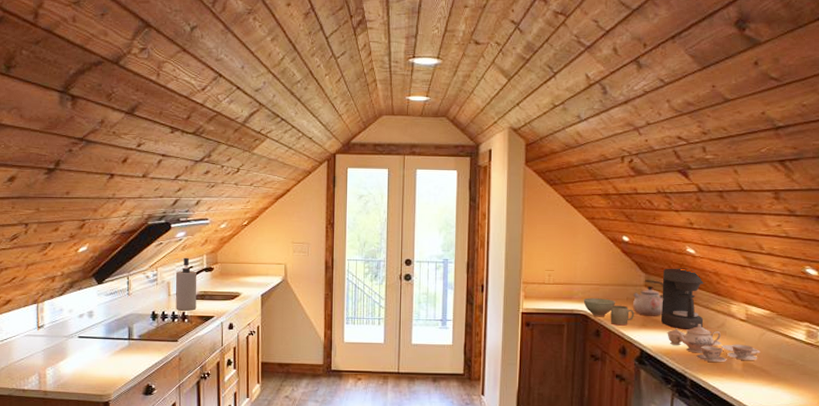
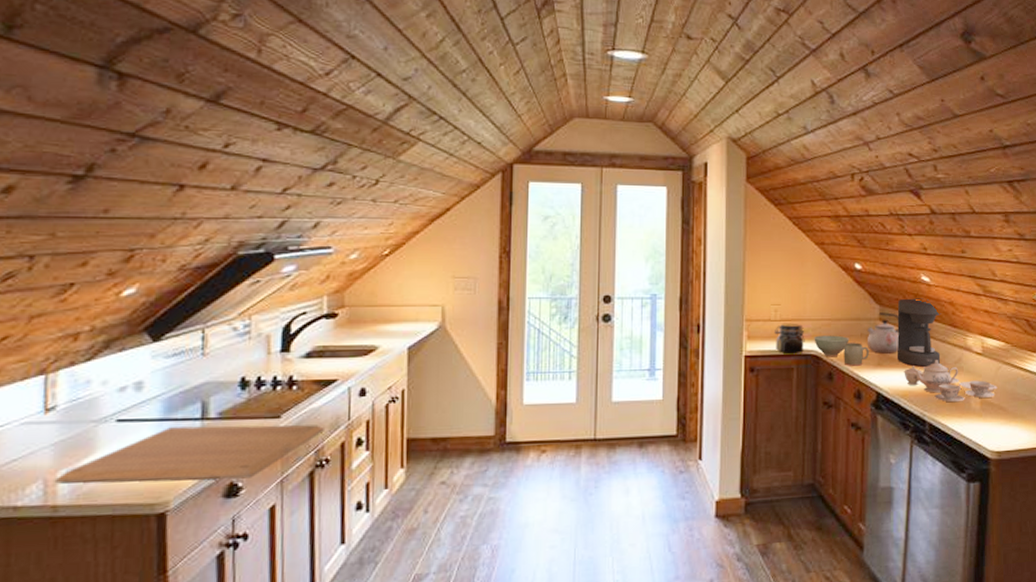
chopping board: none [45,344,206,383] -> present [56,424,324,484]
soap dispenser: present [173,257,197,311] -> none [276,300,313,374]
jar: none [548,286,575,313] -> present [775,323,805,355]

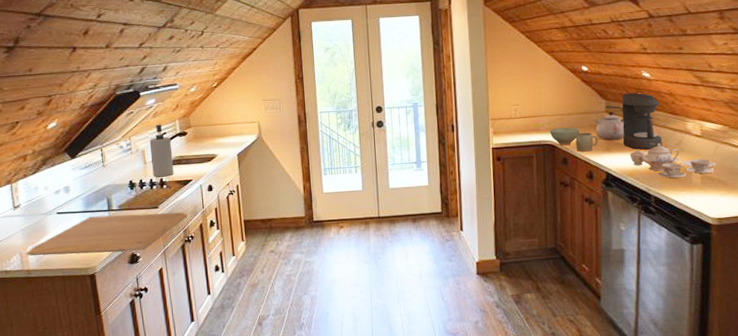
soap dispenser: none [276,300,313,374] -> present [146,124,174,178]
jar: present [775,323,805,355] -> none [516,119,542,145]

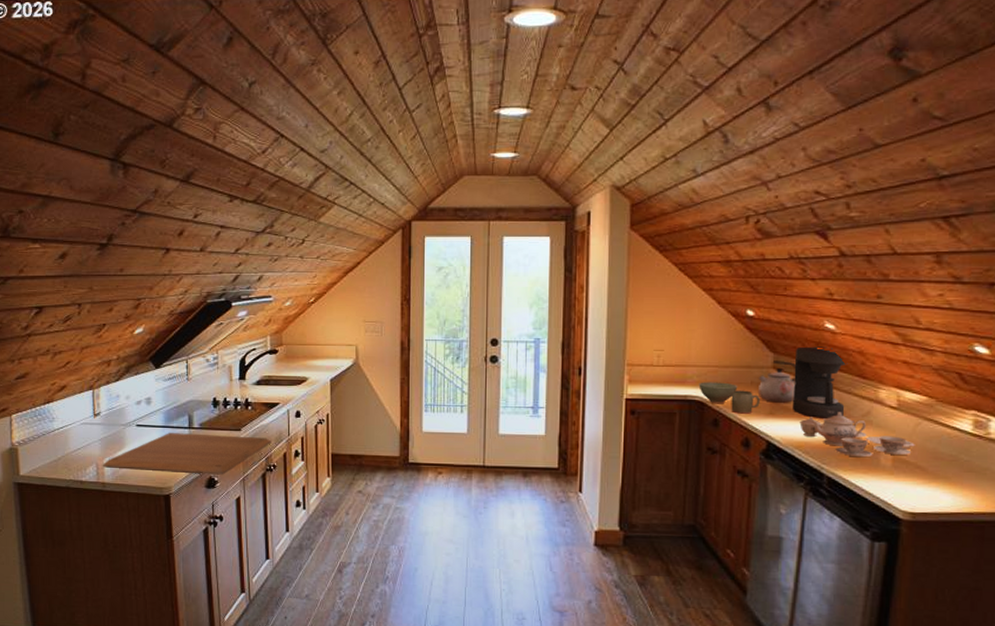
soap dispenser: present [146,124,174,178] -> none [235,339,261,397]

